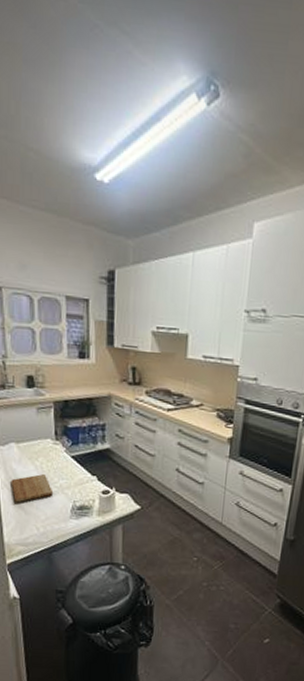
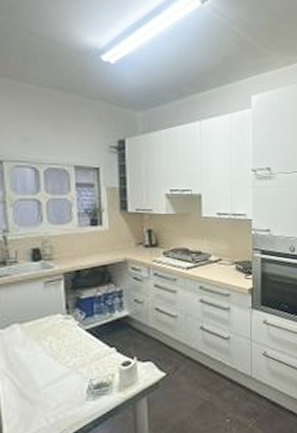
cutting board: present [11,473,54,503] -> none [13,353,66,393]

